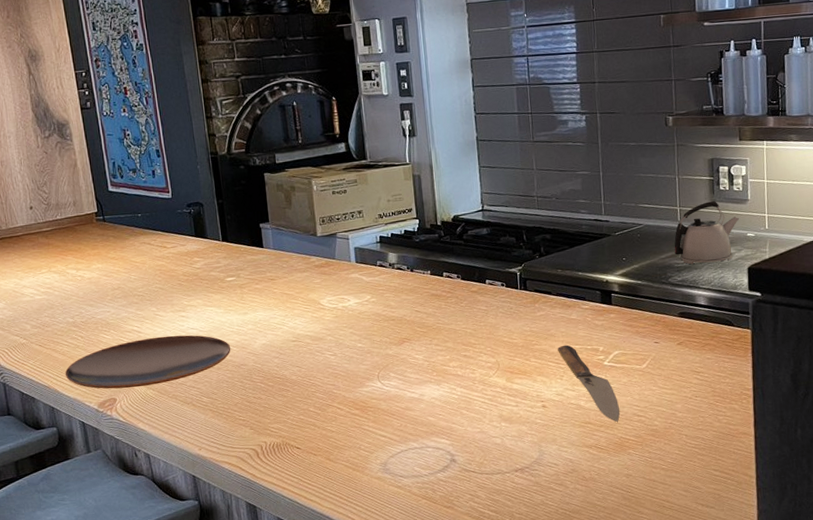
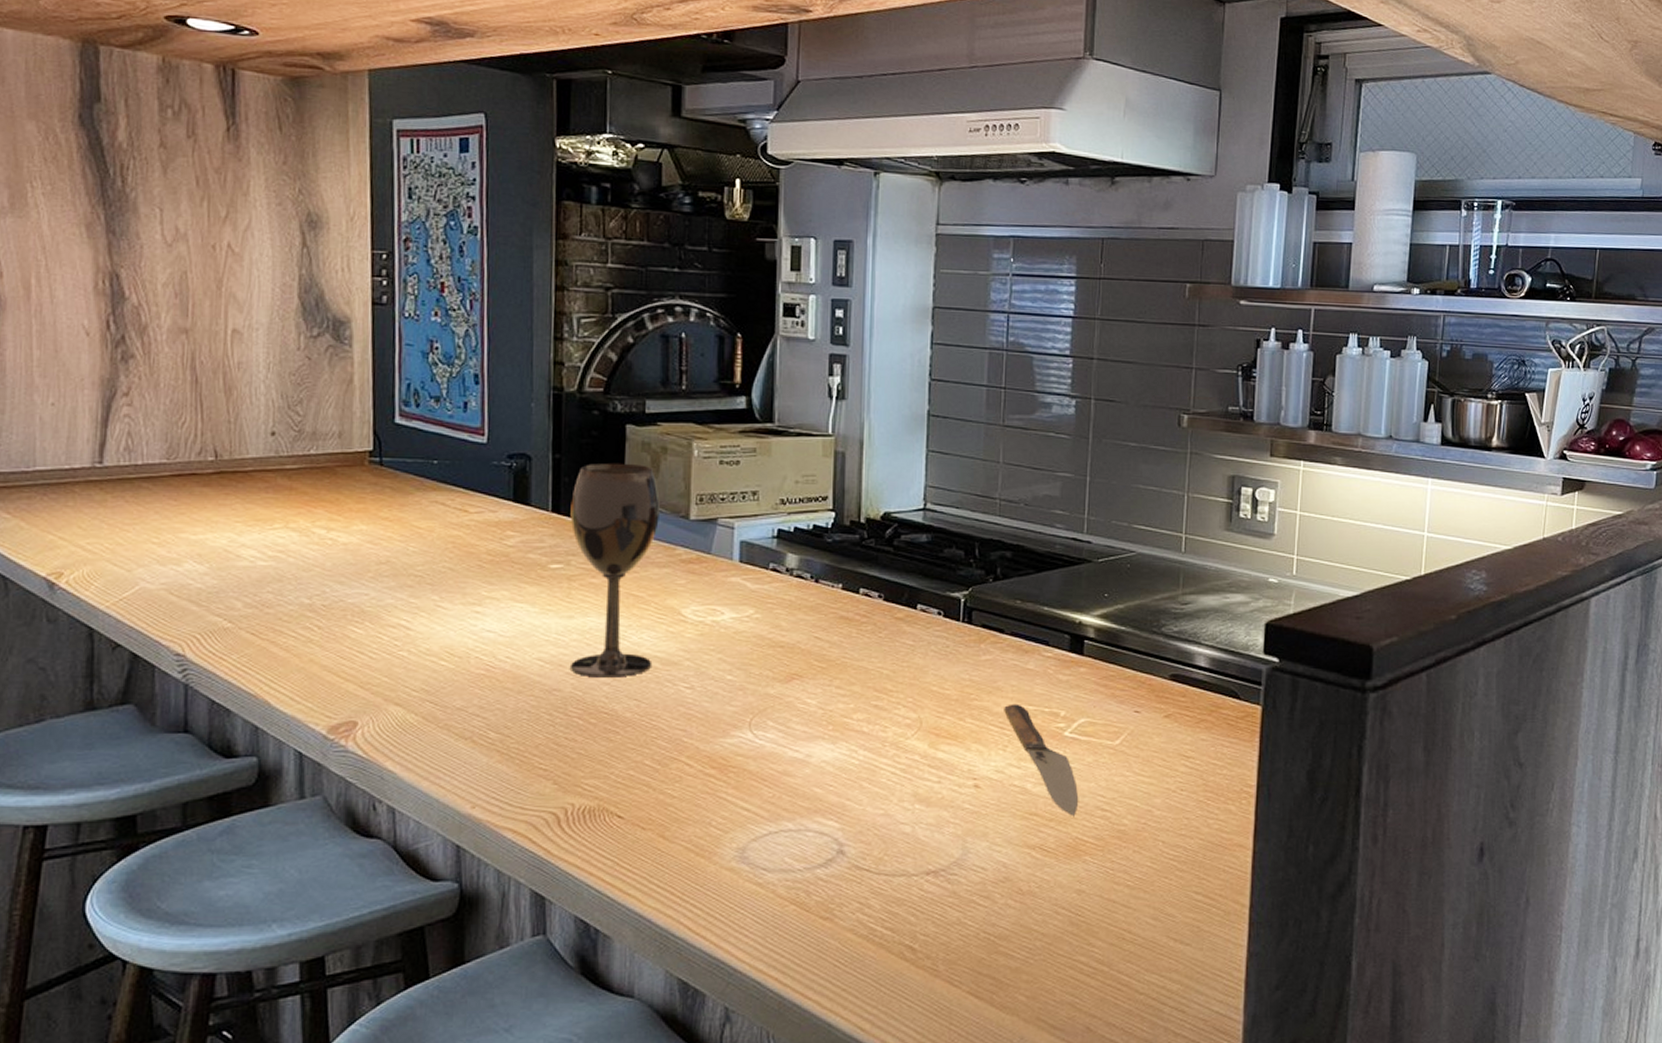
plate: present [65,335,231,389] -> none [284,638,542,709]
wine glass: none [234,201,306,354] -> present [569,462,660,678]
kettle: present [674,201,739,265] -> none [1173,531,1260,612]

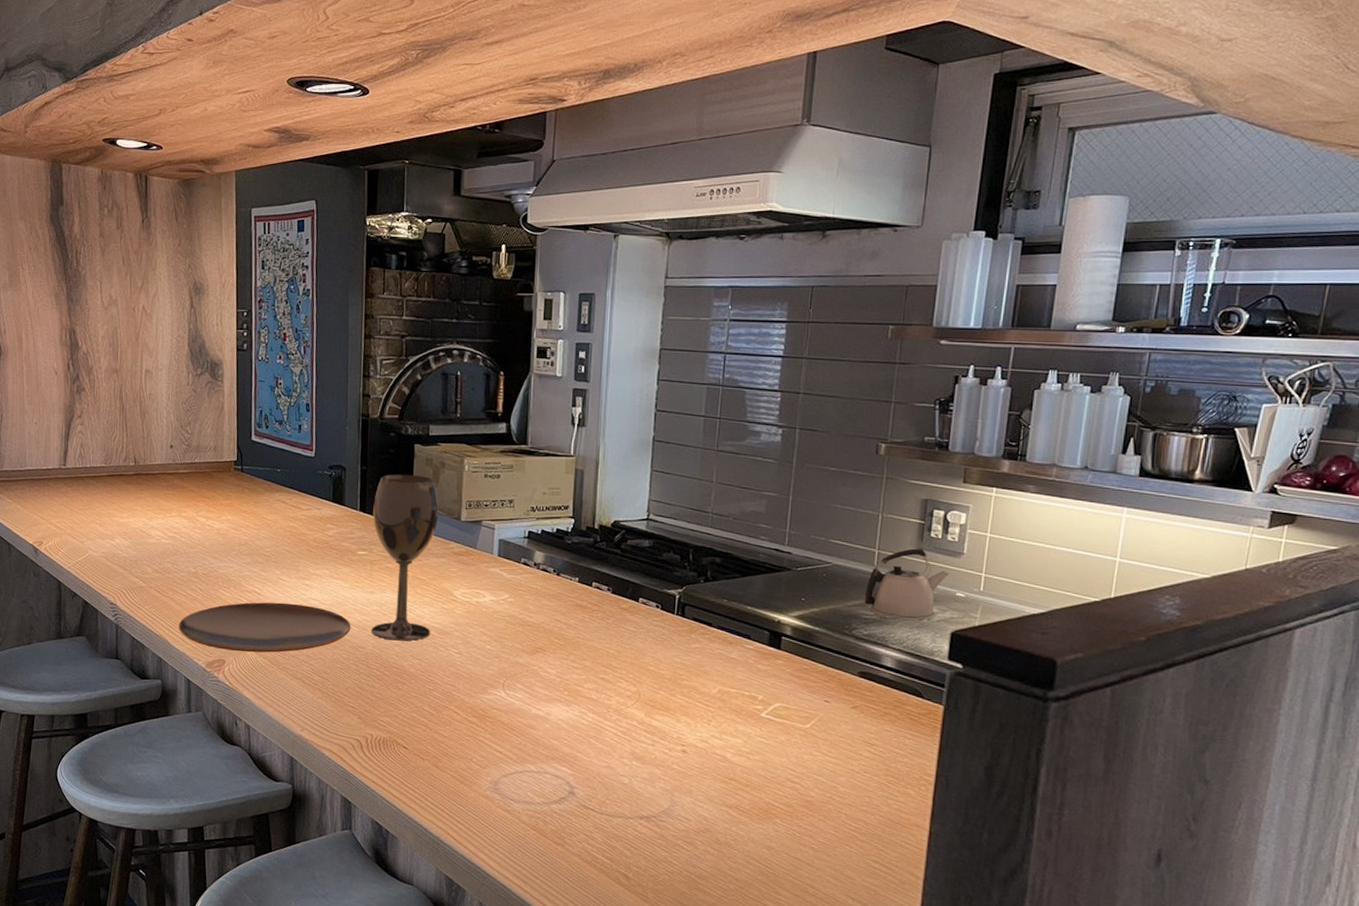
plate: none [284,638,542,709] -> present [178,602,351,653]
kitchen knife: present [1004,703,1078,816] -> none [709,686,771,784]
kettle: none [1173,531,1260,612] -> present [864,548,949,621]

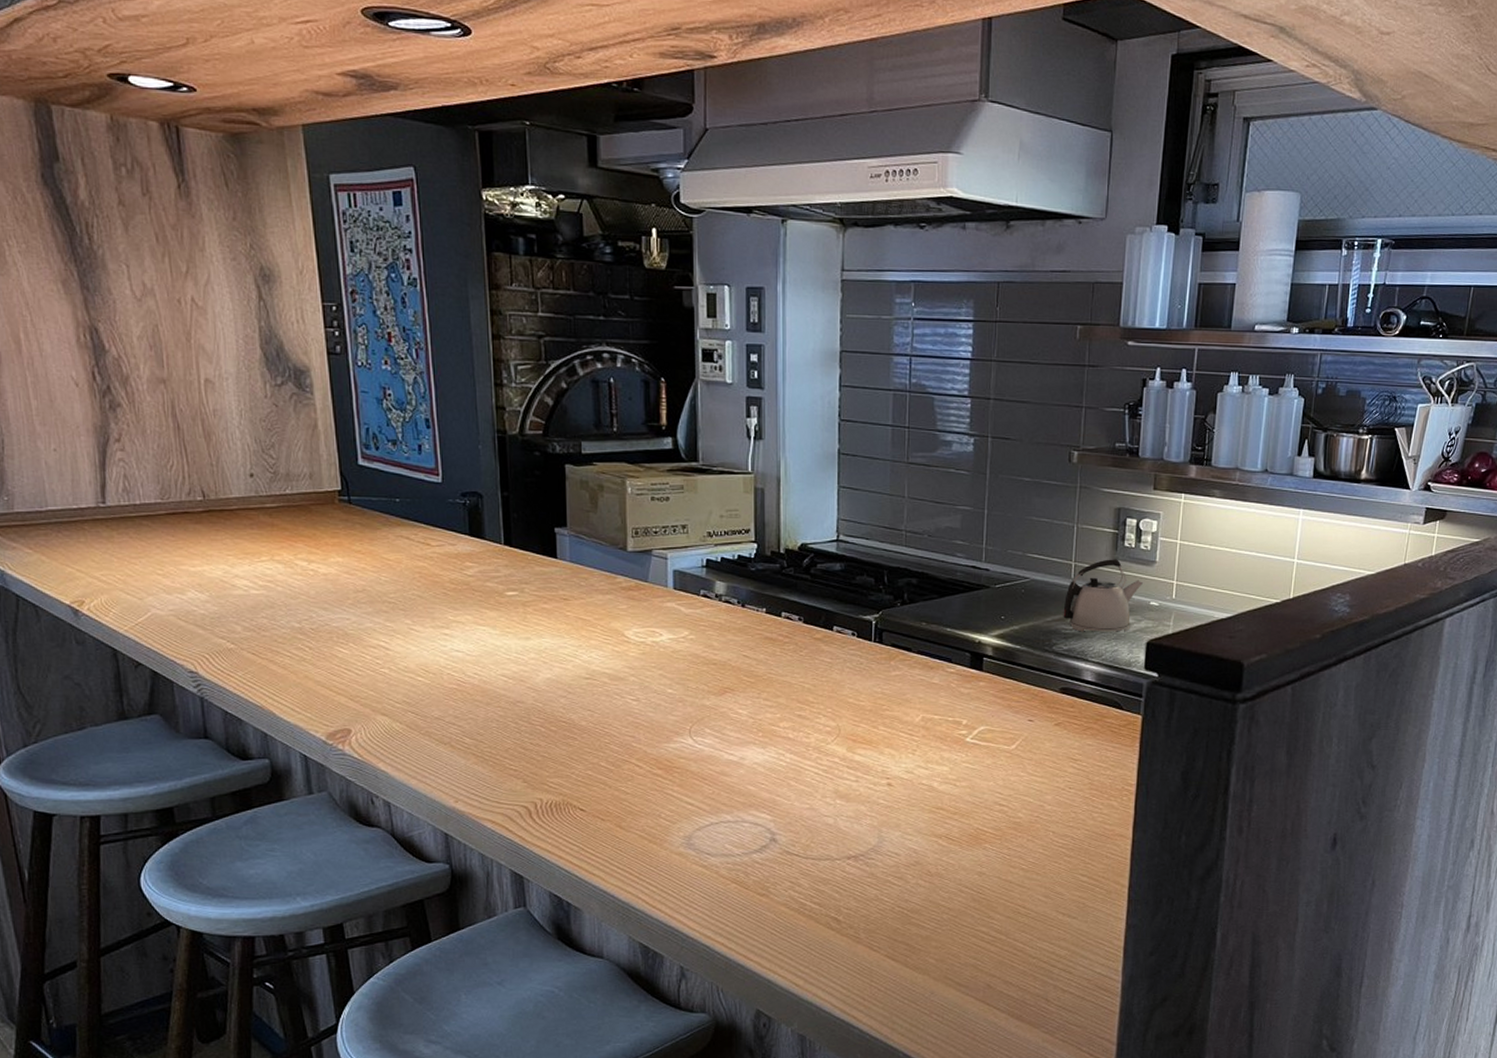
plate: present [178,602,351,653] -> none [284,657,506,718]
wine glass: present [371,474,439,641] -> none [520,499,602,691]

